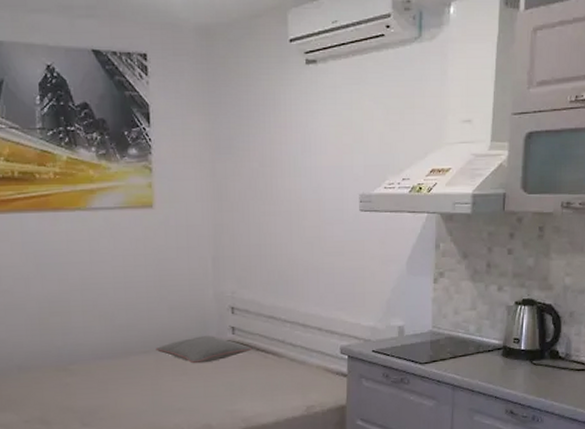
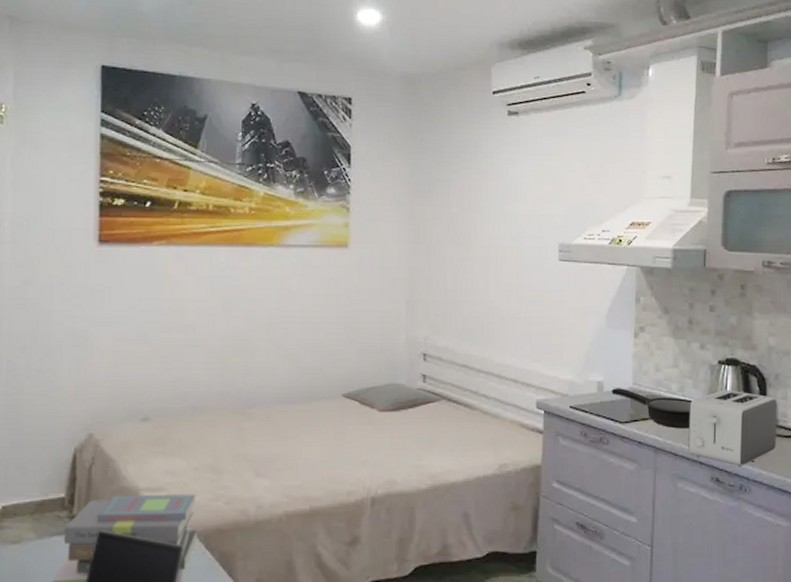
frying pan: none [412,331,490,367] -> present [611,388,693,429]
toaster: none [484,328,570,400] -> present [688,389,777,468]

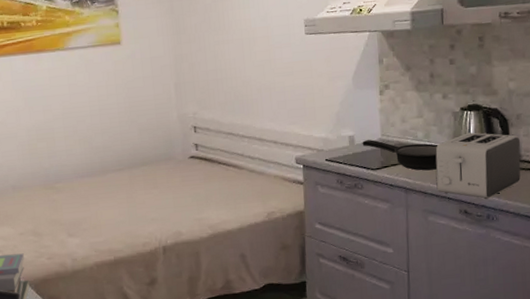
pillow: present [341,383,443,413] -> none [129,152,214,178]

